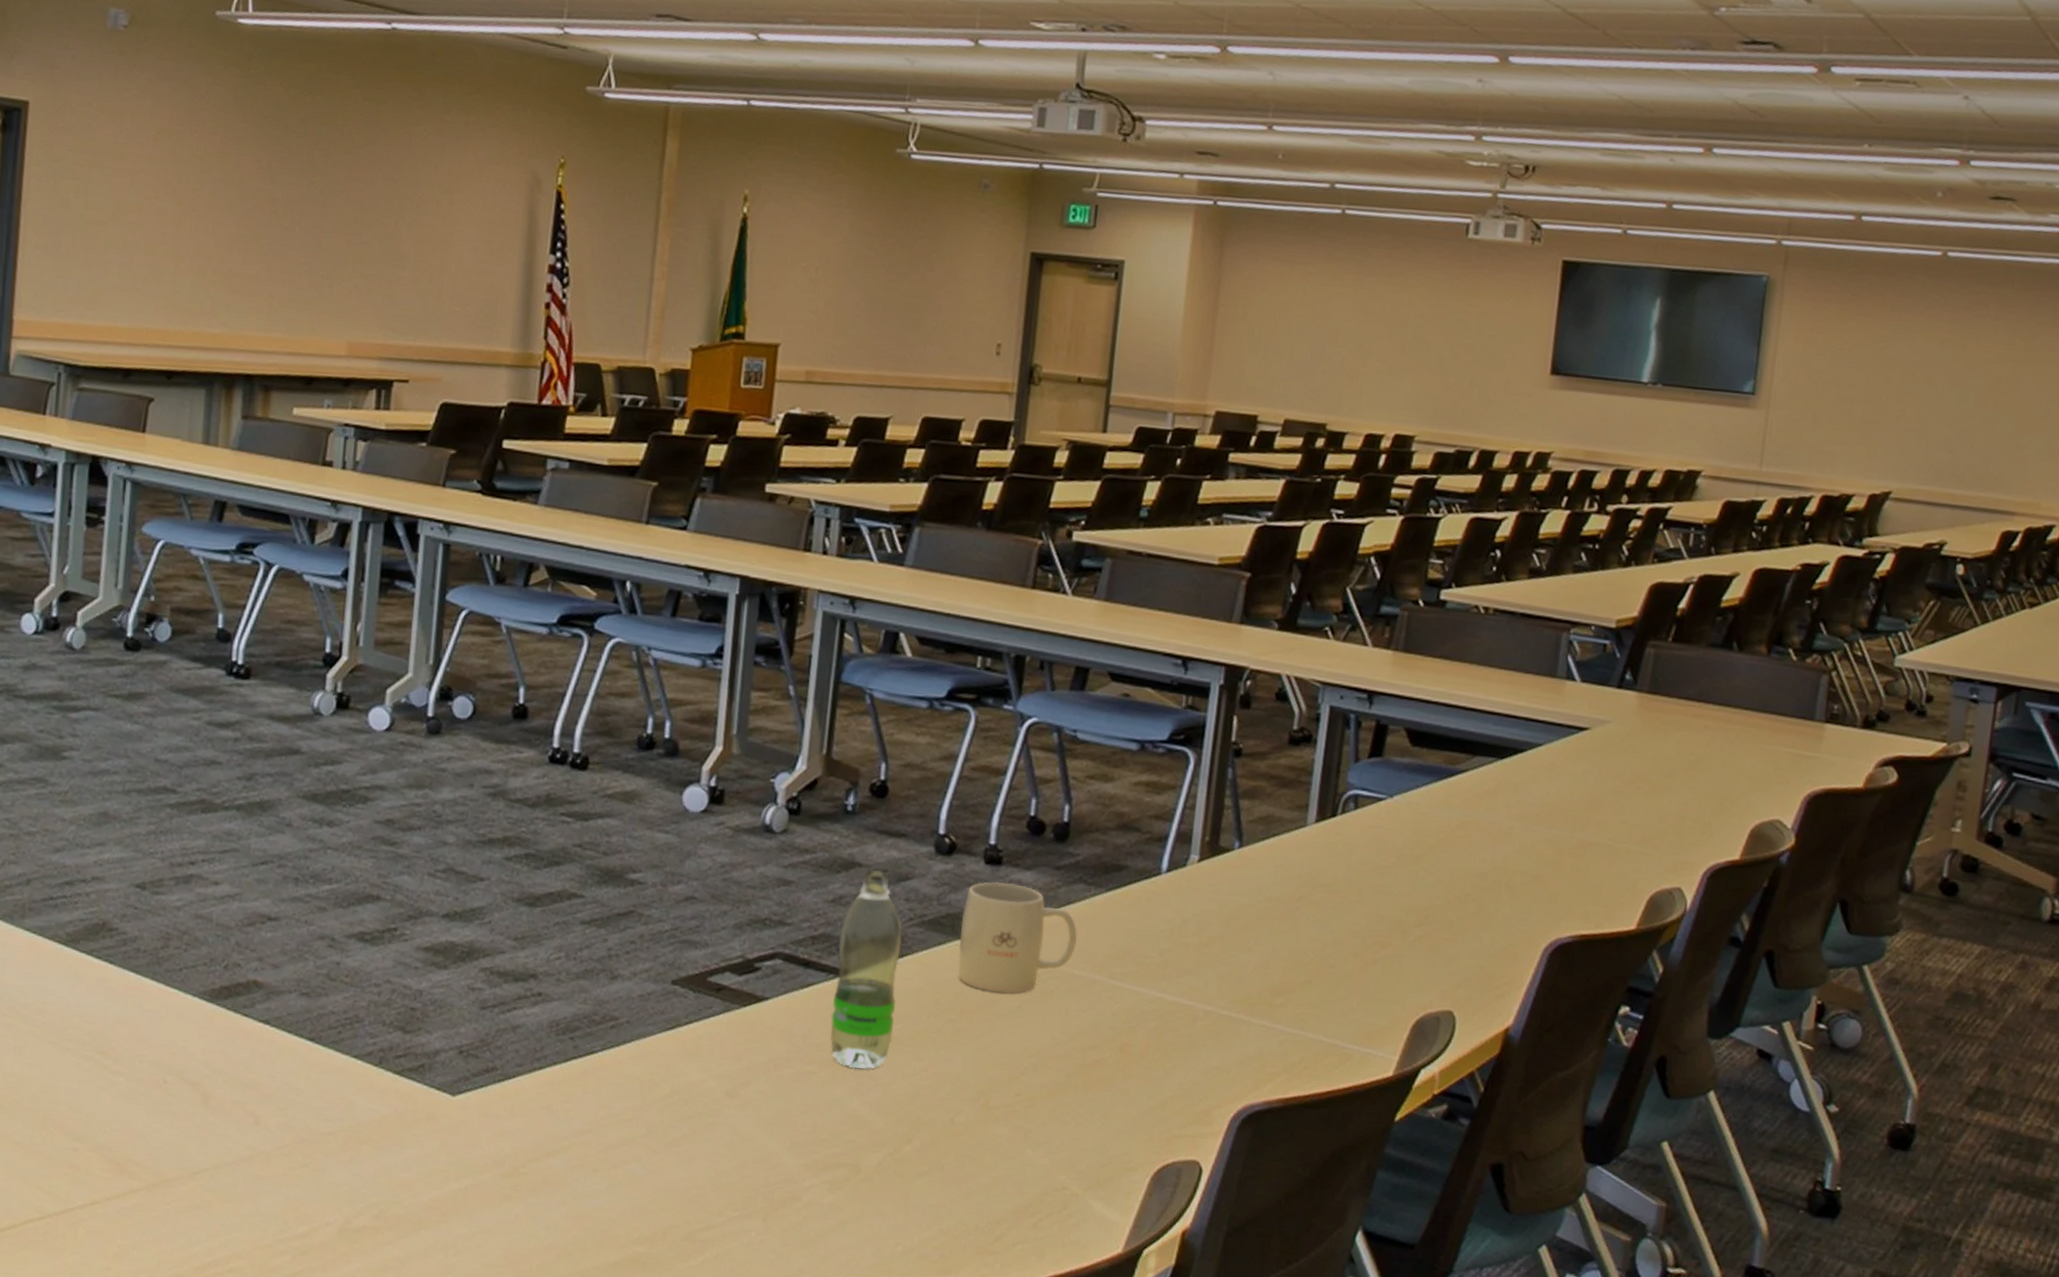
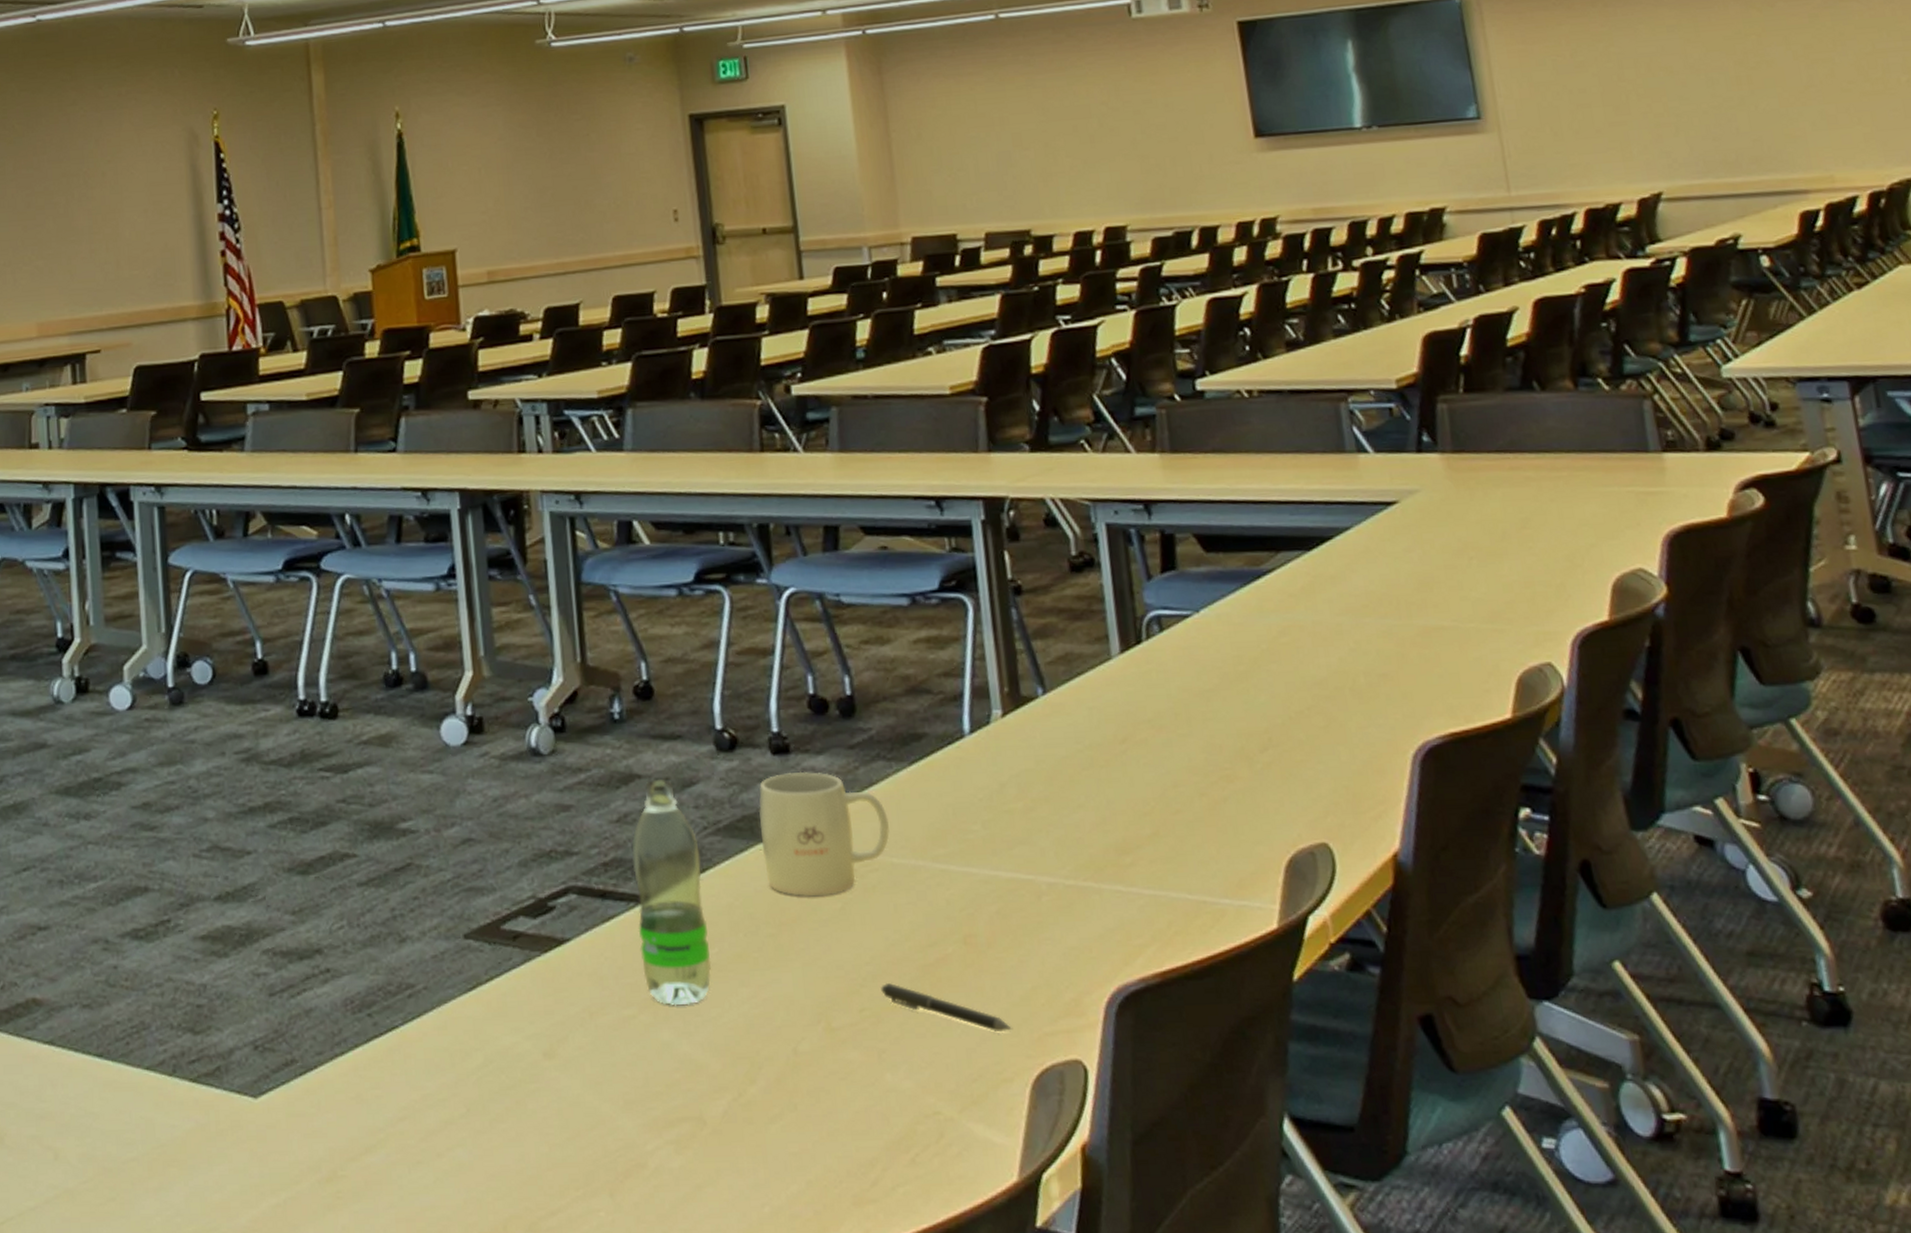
pen: none [1039,1075,1147,1129] -> present [881,983,1013,1032]

